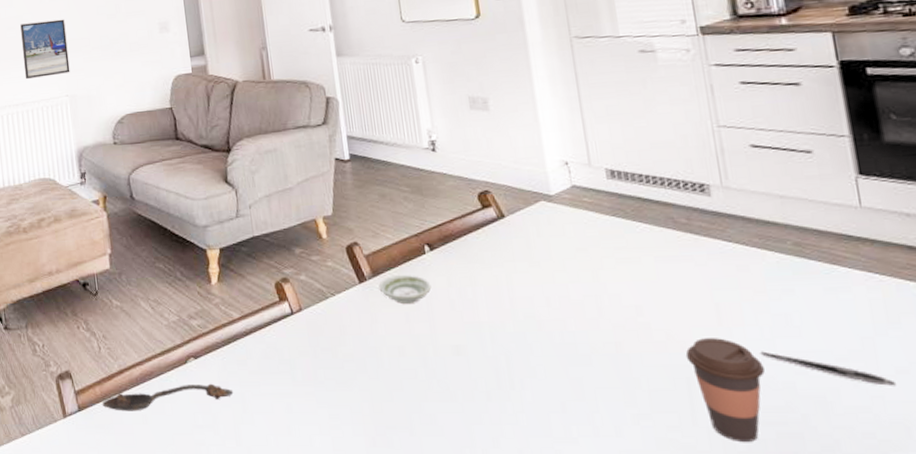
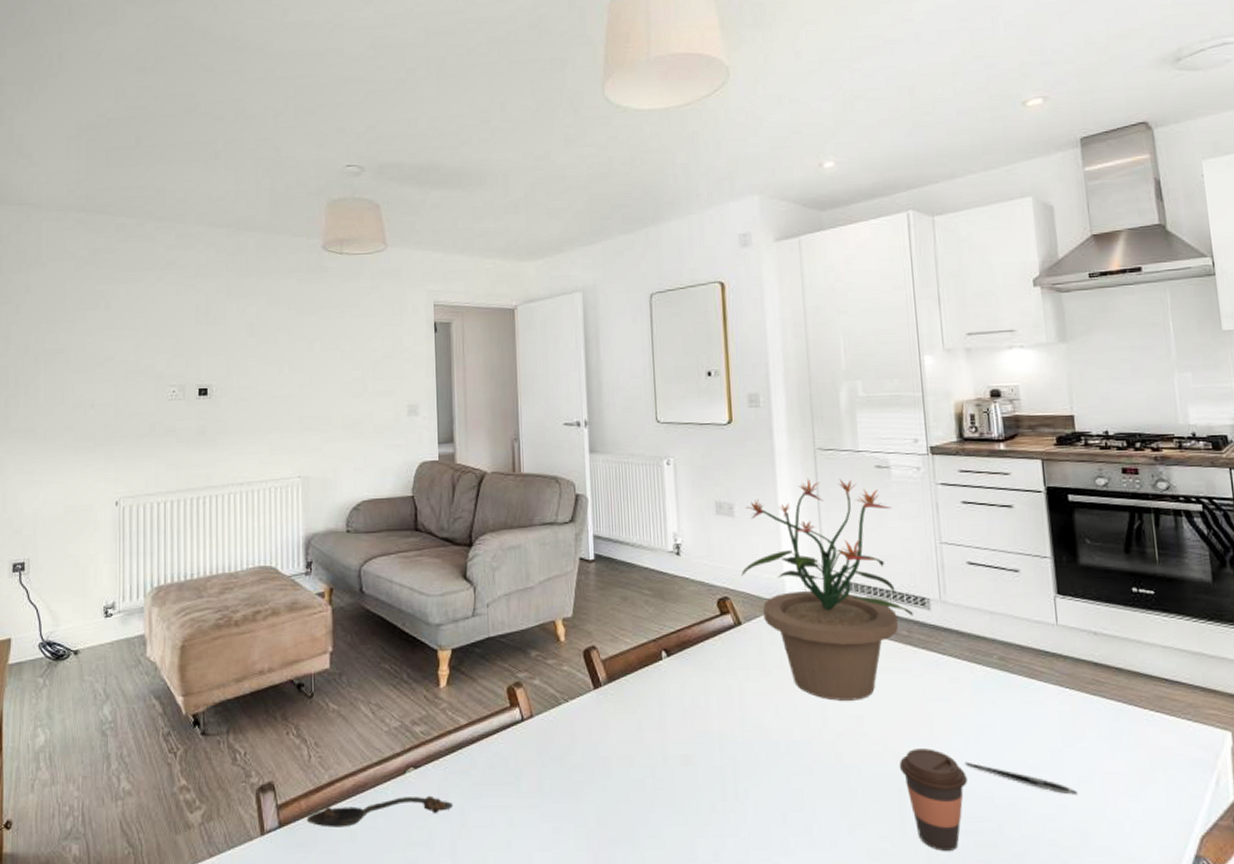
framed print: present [20,19,70,80] -> none [253,393,306,457]
saucer: present [378,274,432,304] -> none [613,680,666,711]
potted plant: none [500,66,692,291] -> present [741,478,913,701]

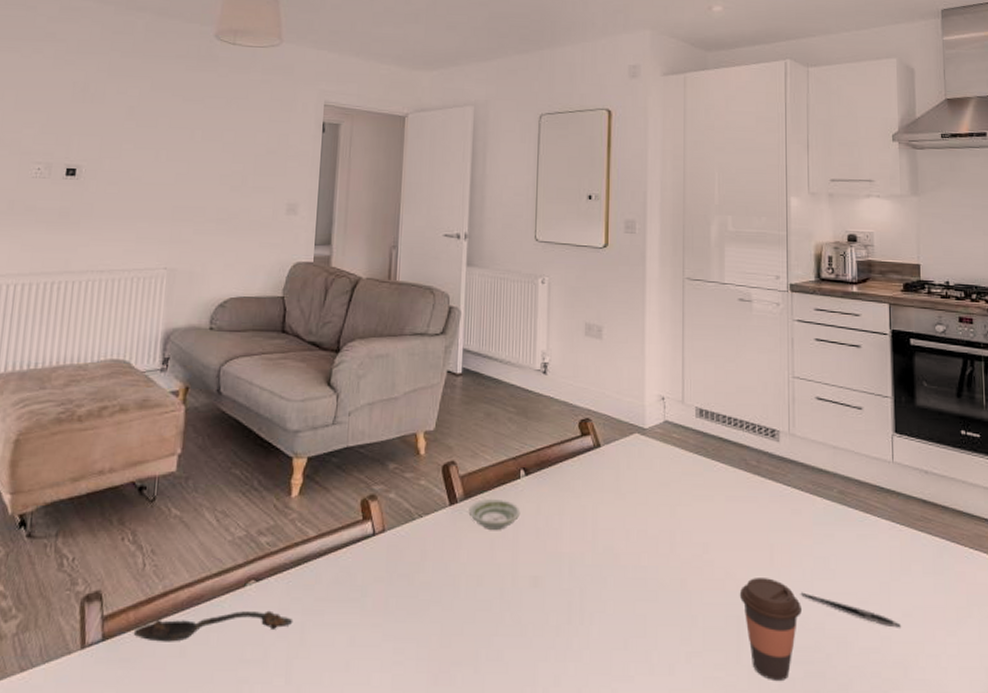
saucer: none [613,680,666,711] -> present [468,498,521,530]
potted plant: present [741,478,913,701] -> none [604,306,763,528]

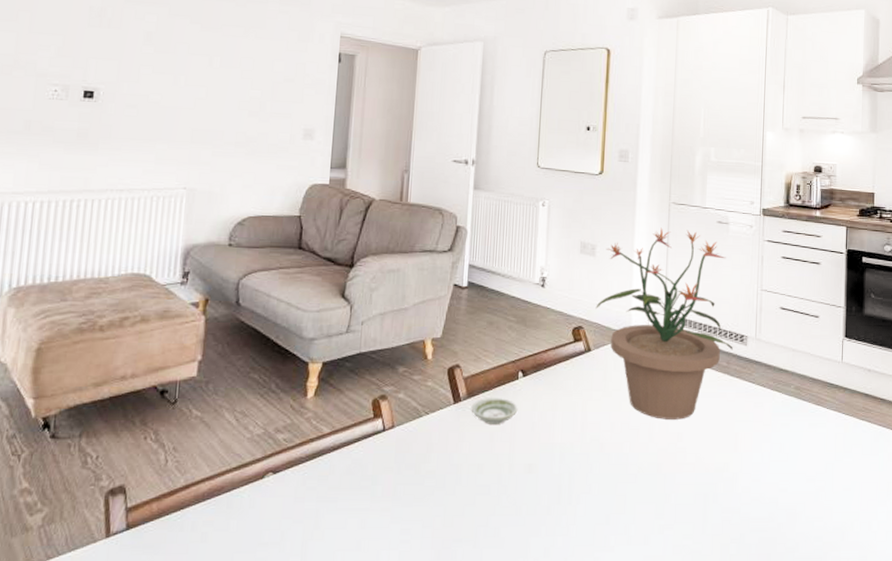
spoon: present [133,610,293,642] -> none [156,499,309,529]
potted plant: none [604,306,763,528] -> present [595,227,733,420]
coffee cup: present [739,578,802,680] -> none [707,461,759,546]
pen: present [800,592,901,628] -> none [758,472,841,500]

